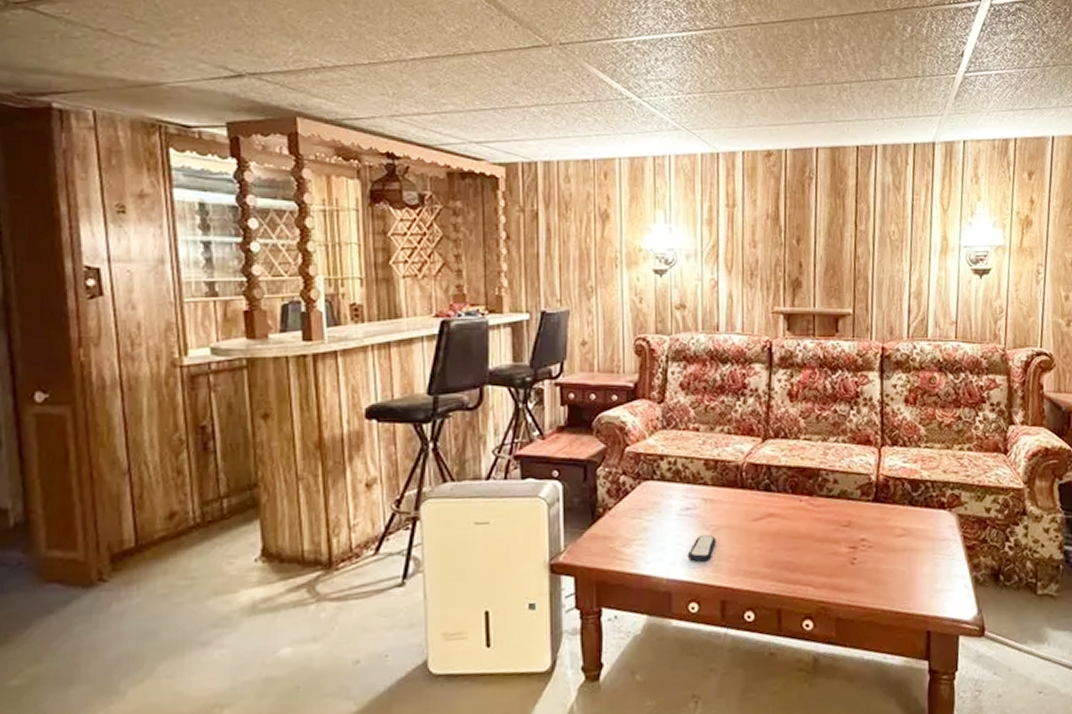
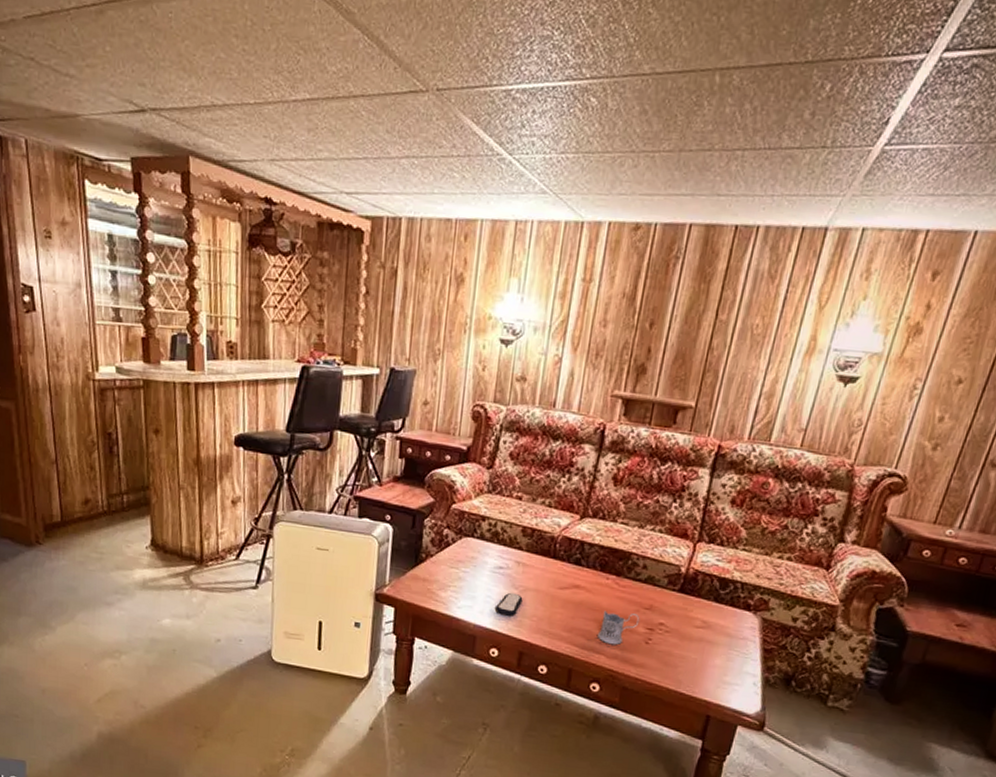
tea glass holder: none [801,534,841,573] -> present [598,610,640,645]

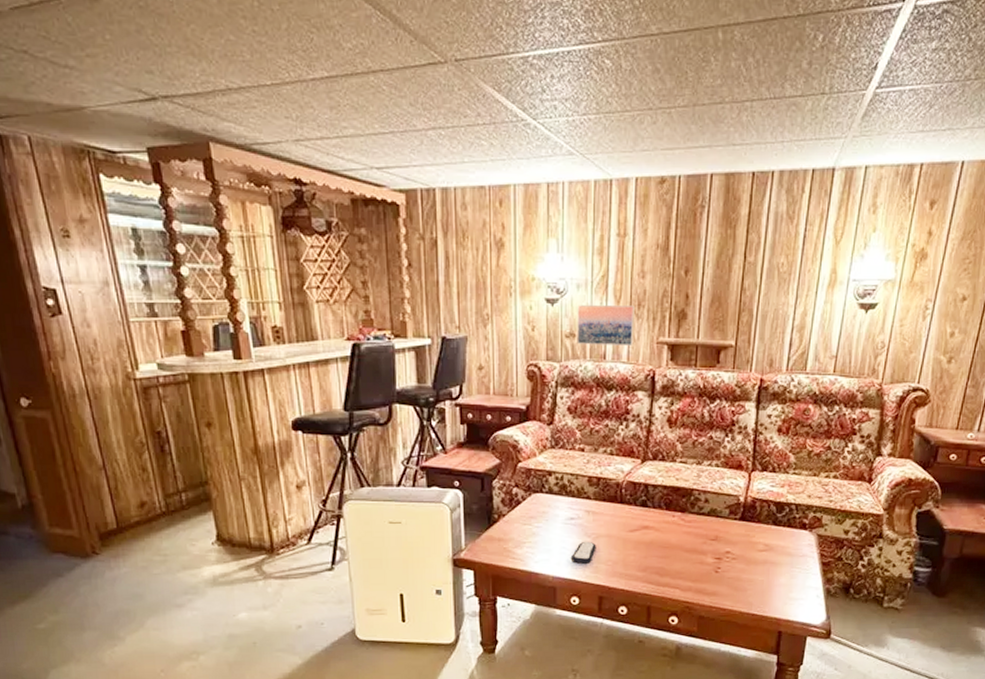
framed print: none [527,349,592,396] -> present [577,305,634,345]
tea glass holder: present [598,610,640,645] -> none [671,546,708,578]

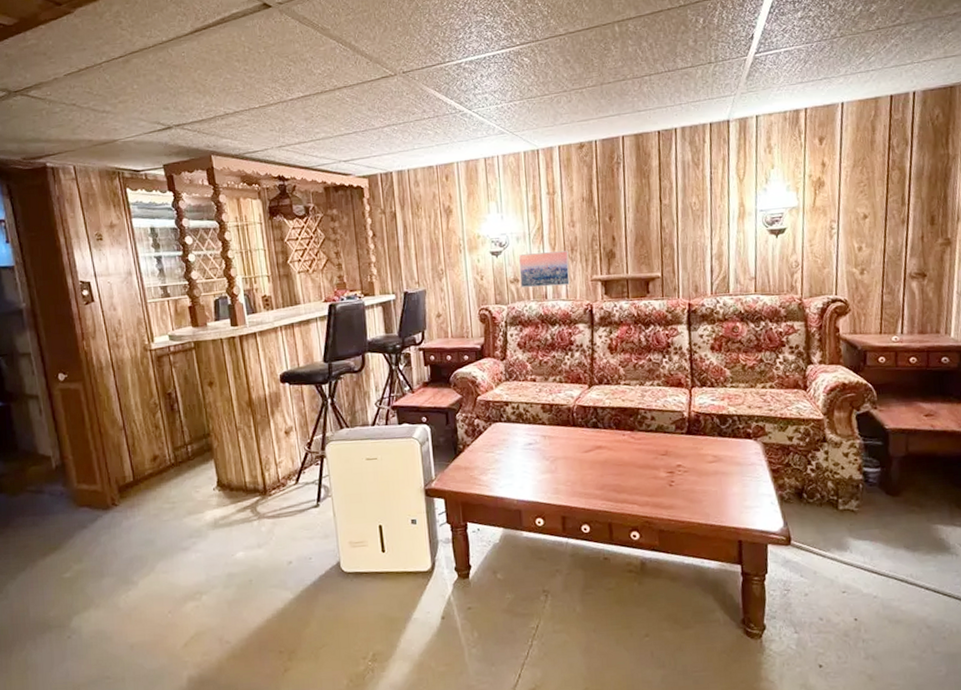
remote control: present [572,541,596,564] -> none [533,464,555,486]

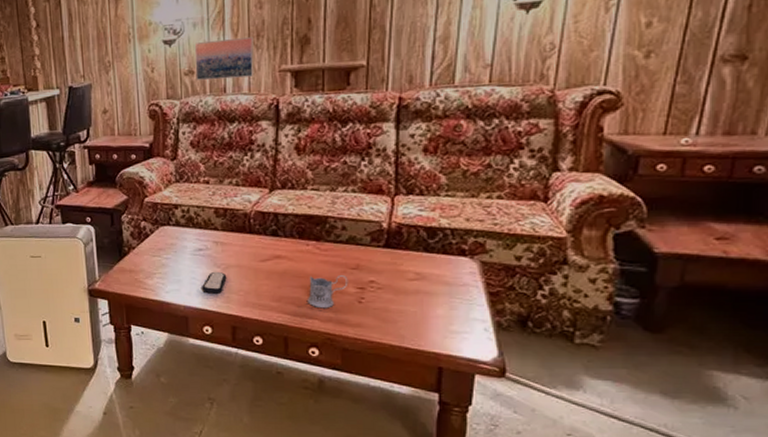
remote control: none [533,464,555,486] -> present [202,271,227,294]
tea glass holder: none [627,461,660,494] -> present [308,275,349,309]

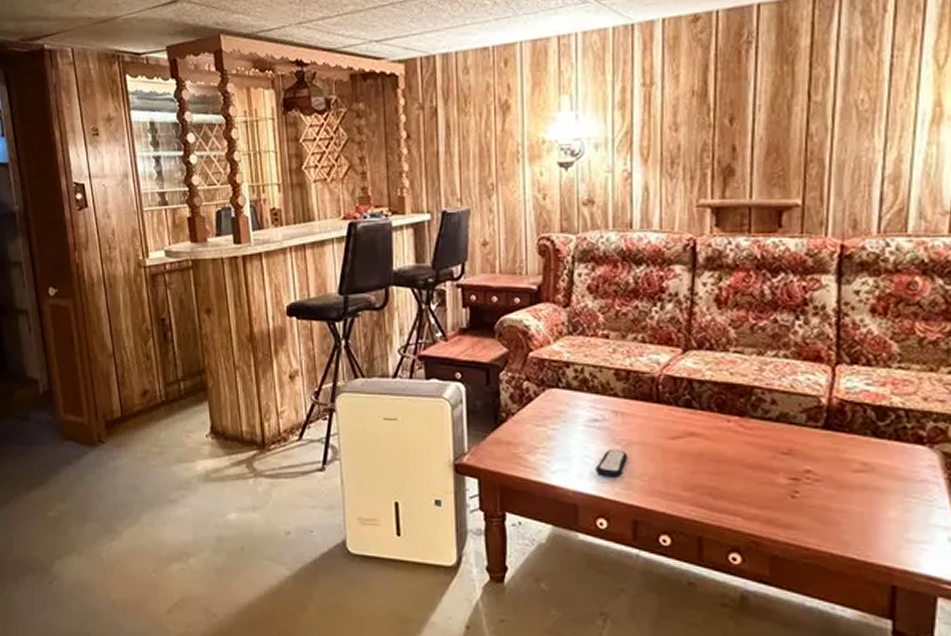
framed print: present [194,37,255,81] -> none [595,164,667,213]
tea glass holder: present [308,275,349,309] -> none [728,460,779,503]

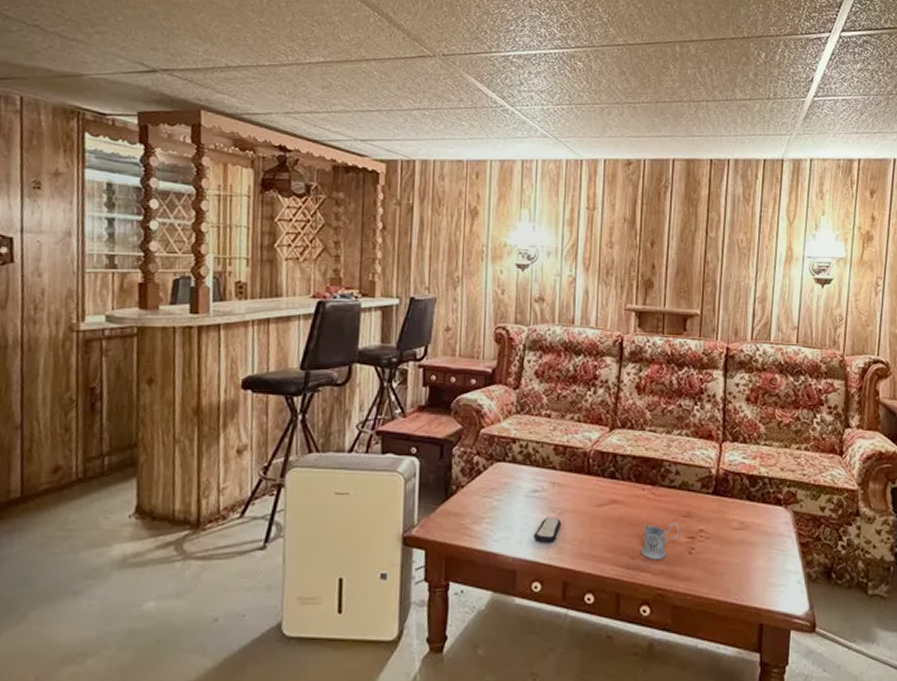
tea glass holder: none [728,460,779,503] -> present [641,523,680,560]

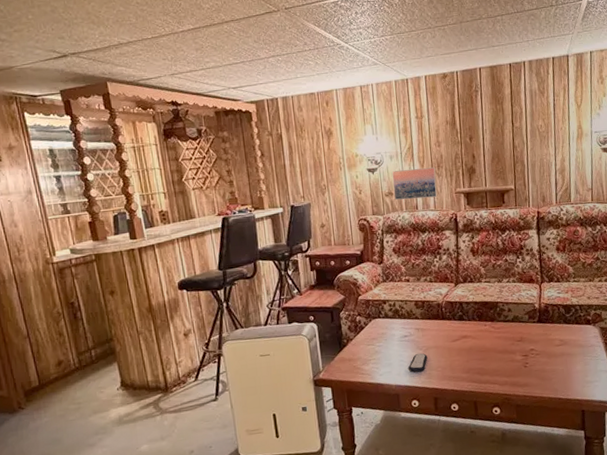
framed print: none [546,271,603,311] -> present [392,167,438,201]
tea glass holder: present [641,523,680,560] -> none [488,347,516,375]

